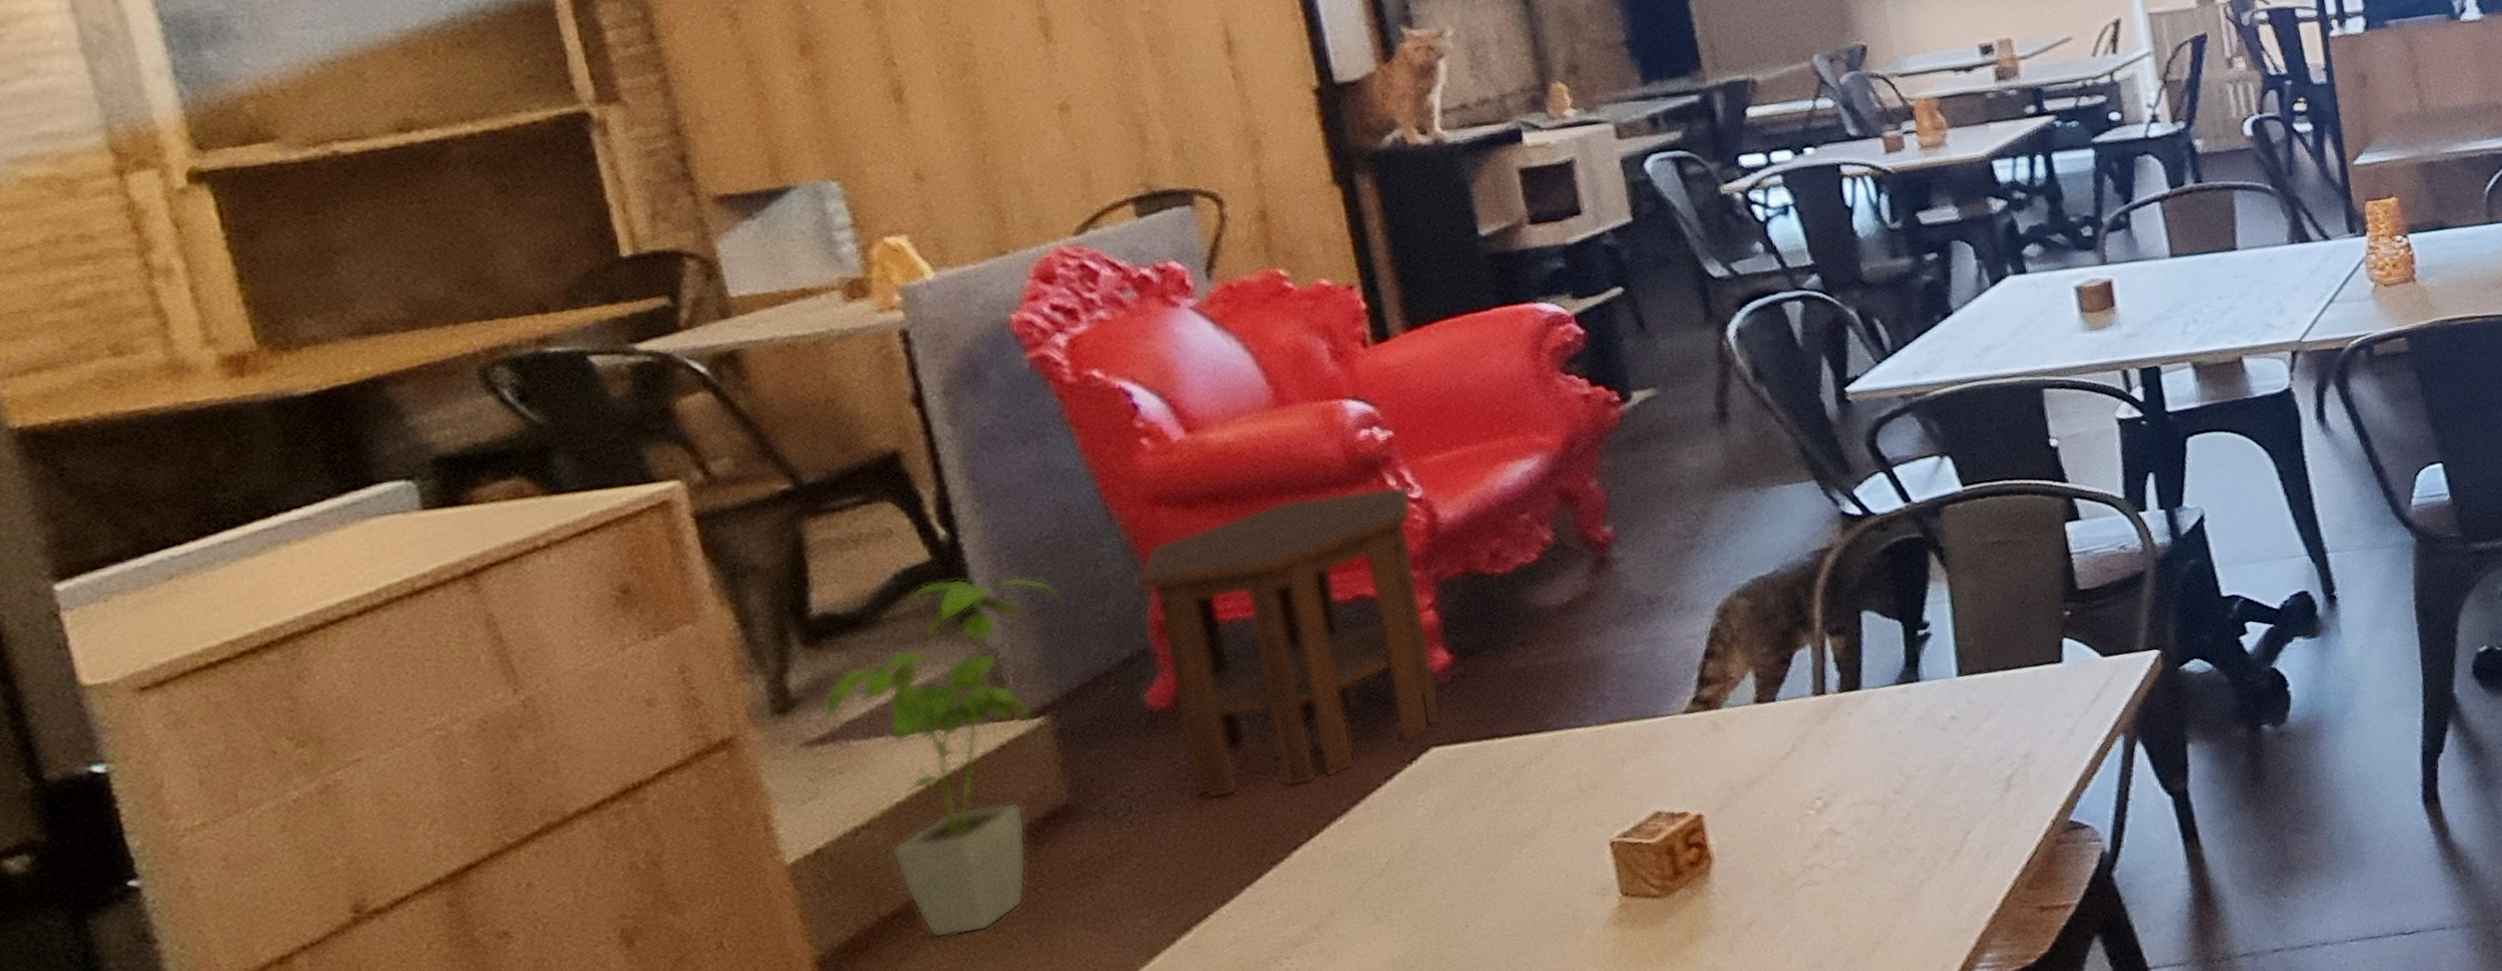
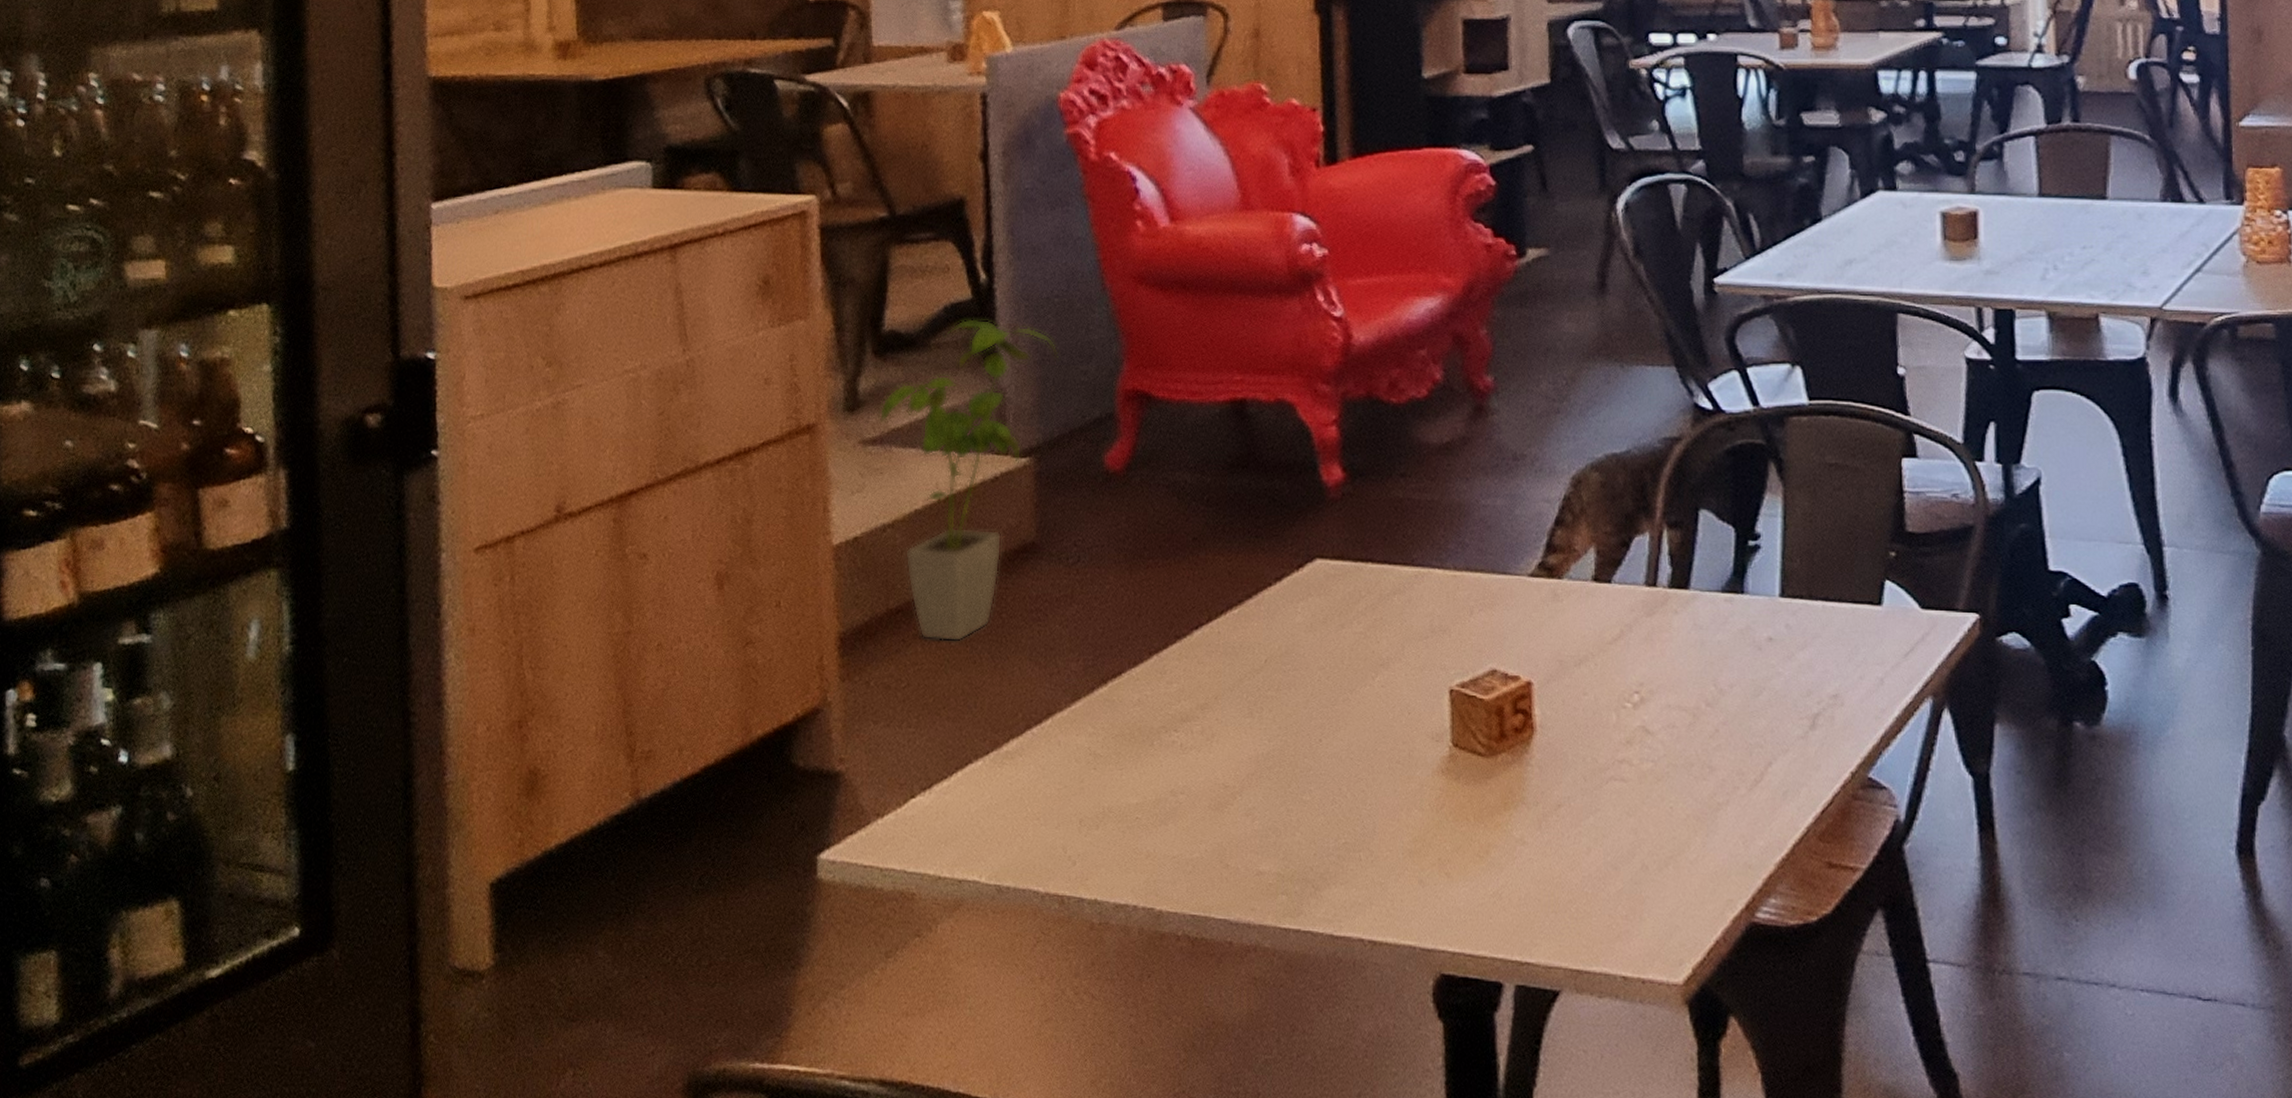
side table: present [1136,484,1442,799] -> none [1114,298,1335,569]

